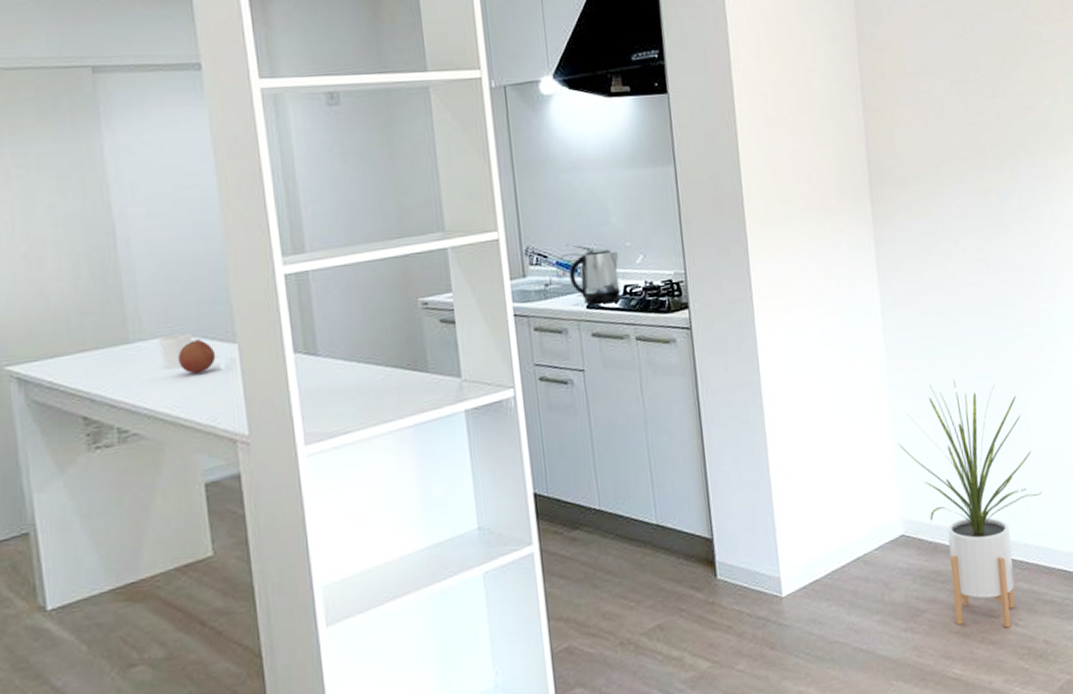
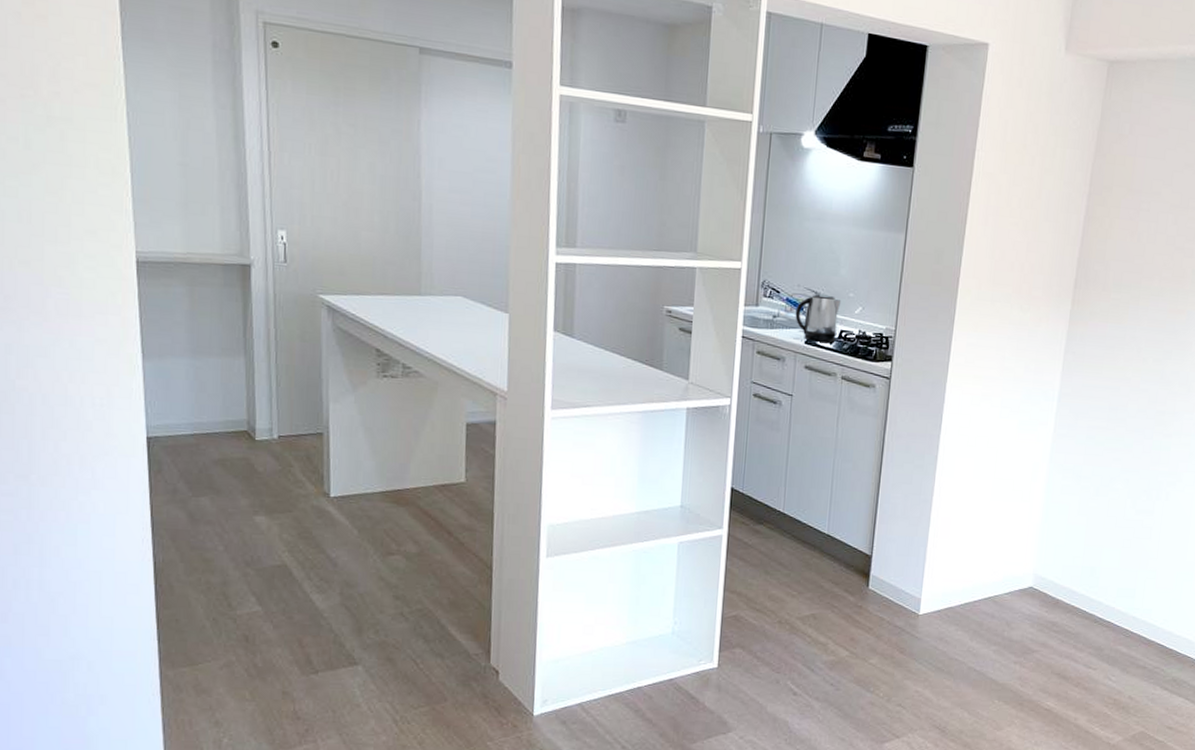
mug: present [158,332,192,370] -> none [444,295,472,325]
fruit: present [177,339,216,374] -> none [458,303,490,332]
house plant: present [897,379,1042,628] -> none [1045,468,1159,680]

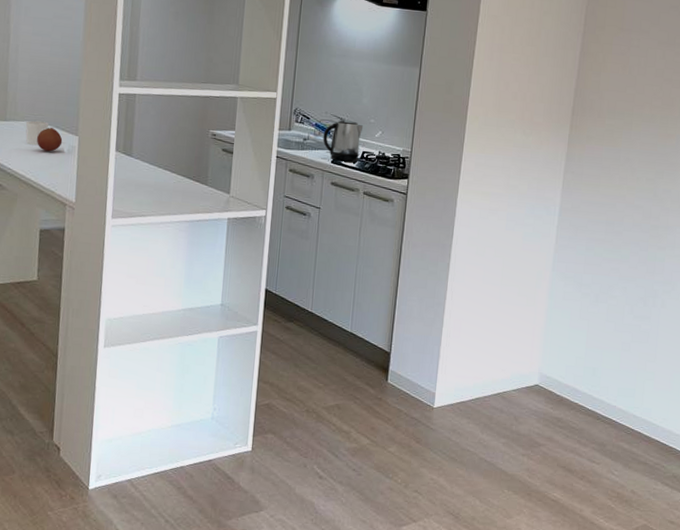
mug: none [444,295,472,325] -> present [25,120,48,146]
fruit: none [458,303,490,332] -> present [36,127,63,152]

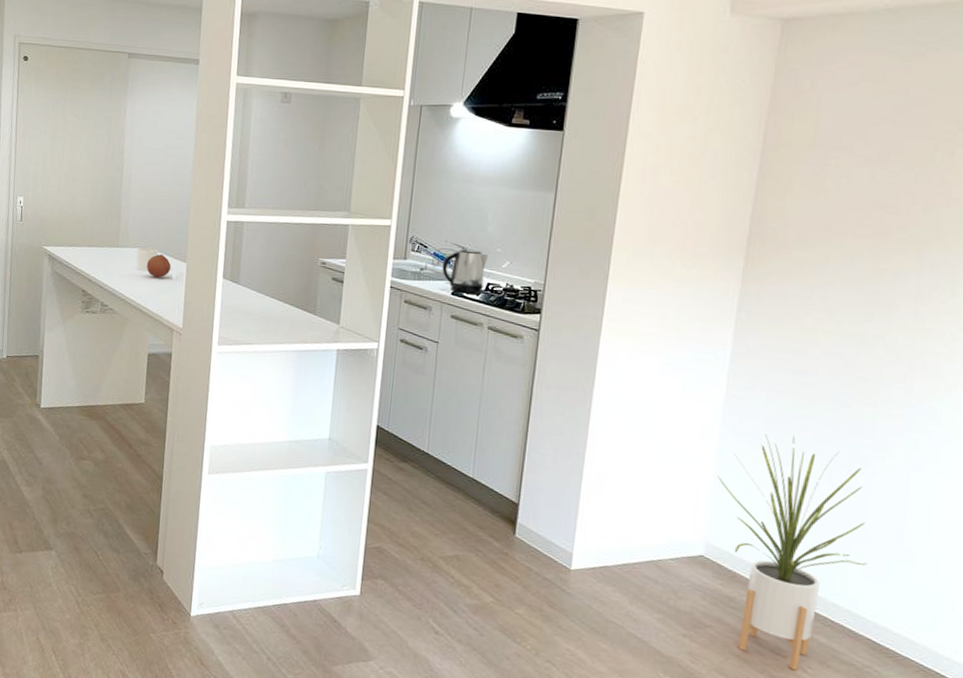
house plant: none [549,276,658,474] -> present [717,434,867,671]

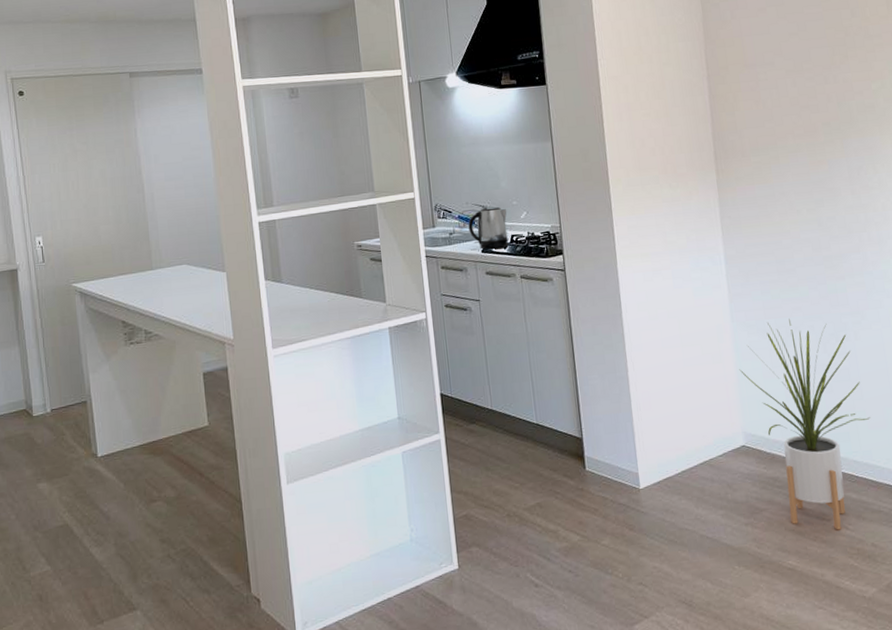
mug: present [136,247,158,272] -> none [172,263,195,290]
fruit: present [146,254,172,278] -> none [185,268,211,293]

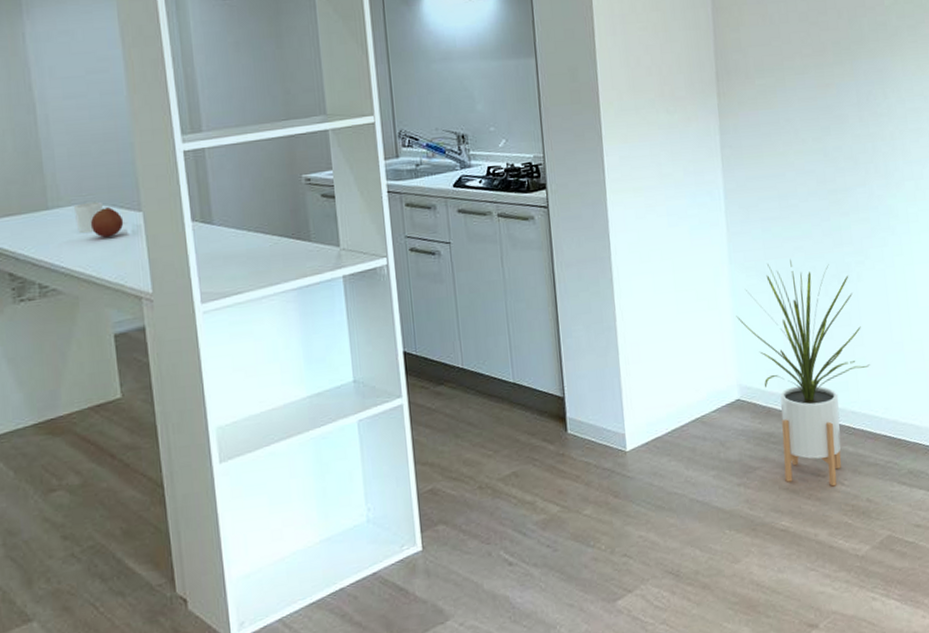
mug: none [172,263,195,290] -> present [73,201,103,234]
fruit: none [185,268,211,293] -> present [90,207,124,238]
kettle: present [468,206,509,250] -> none [438,133,485,184]

